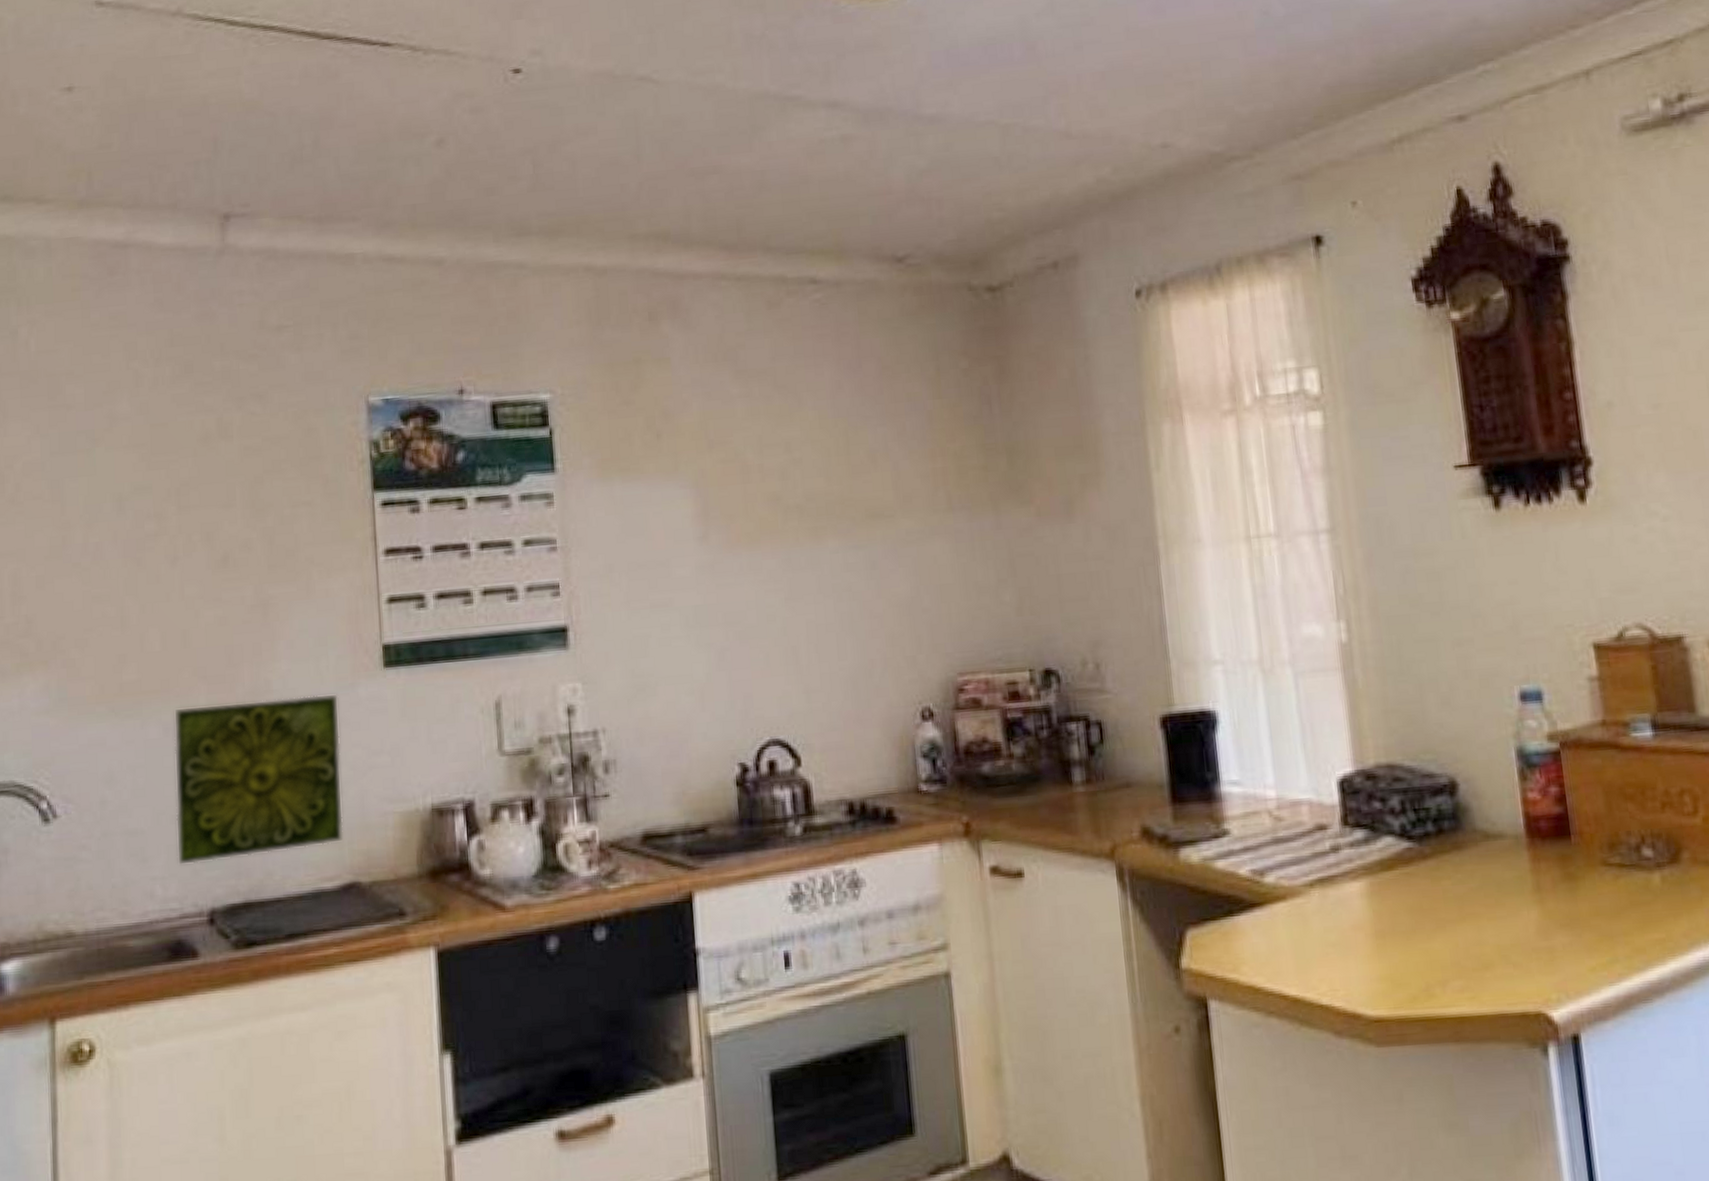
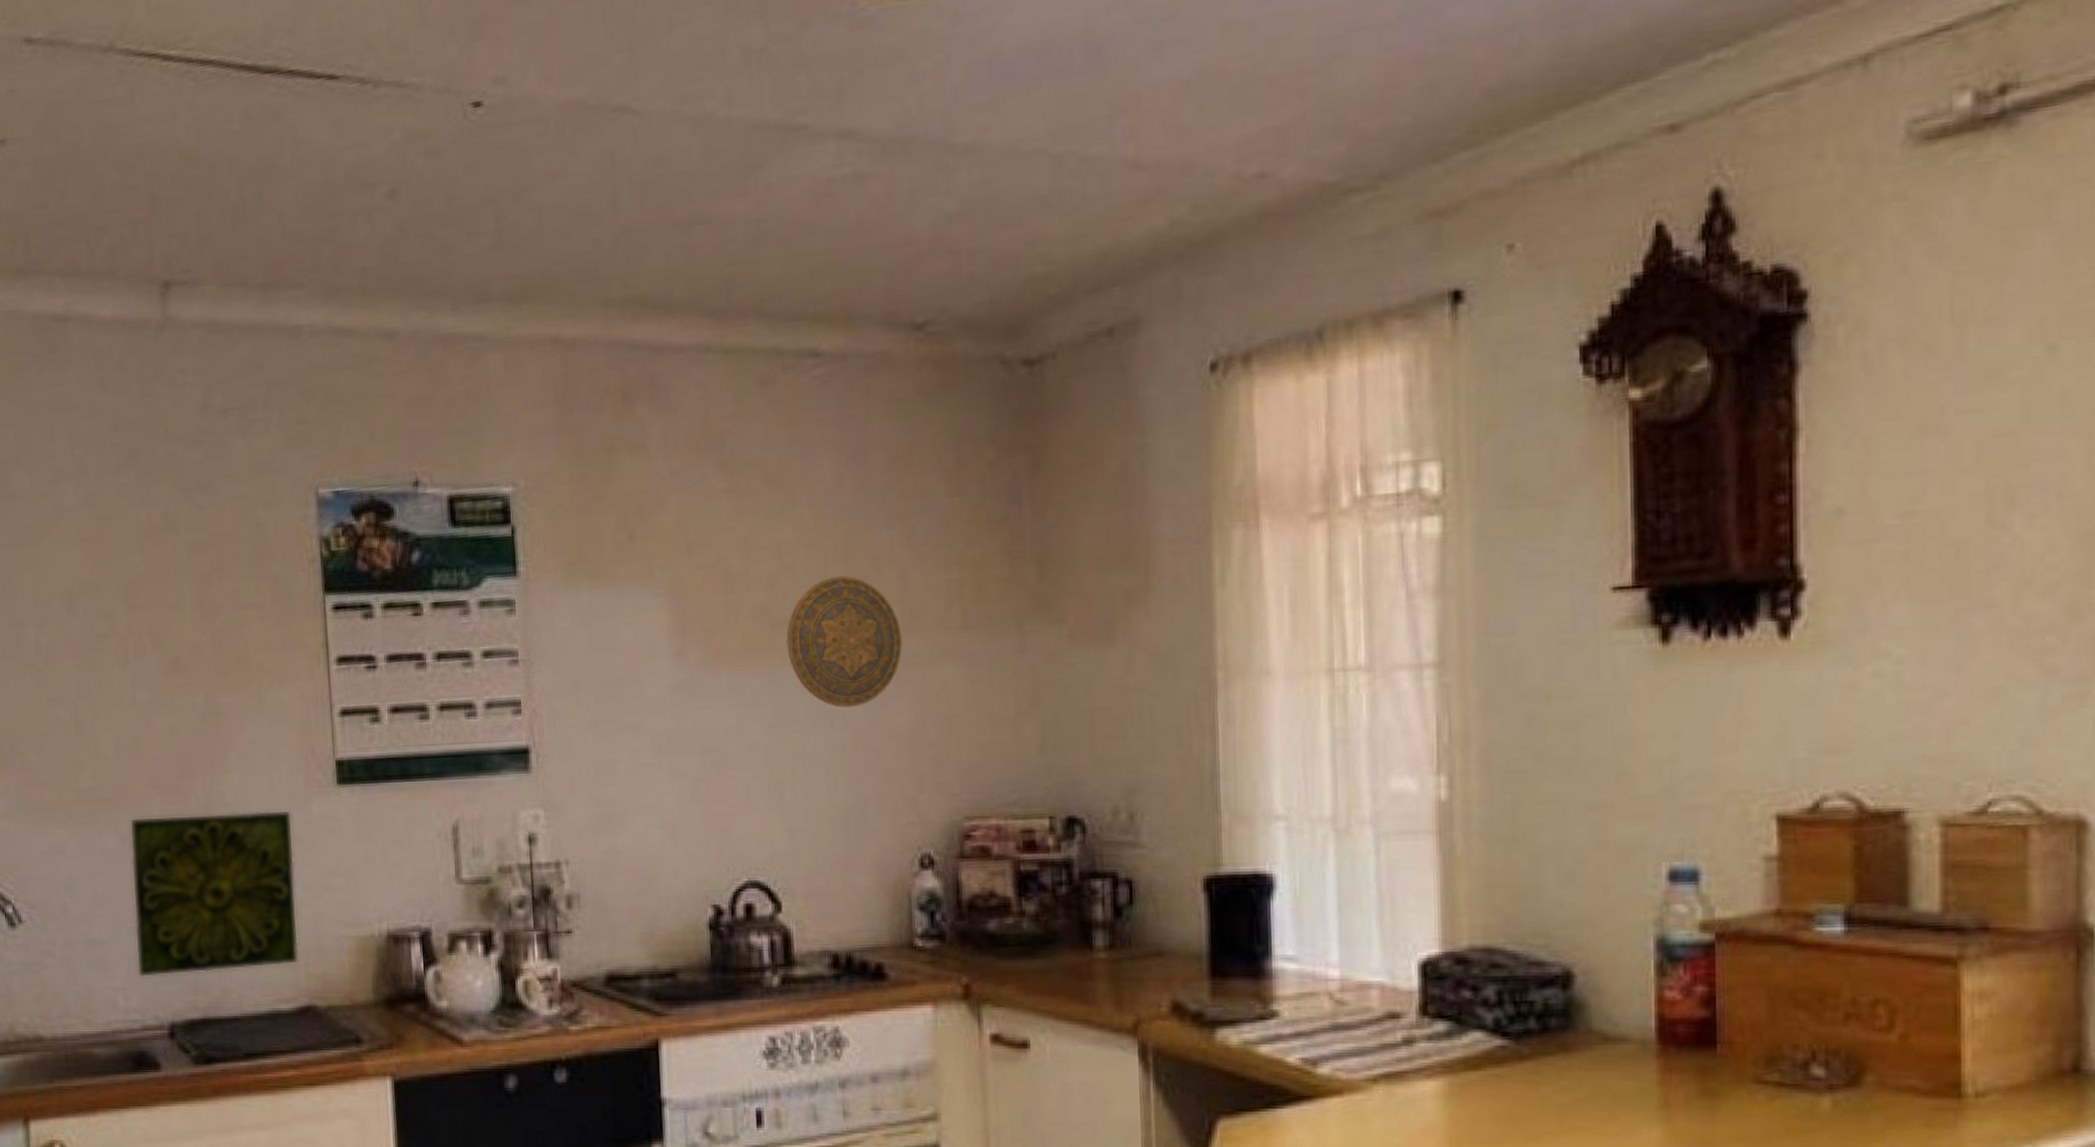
decorative plate: none [797,467,898,581] -> present [786,575,902,708]

